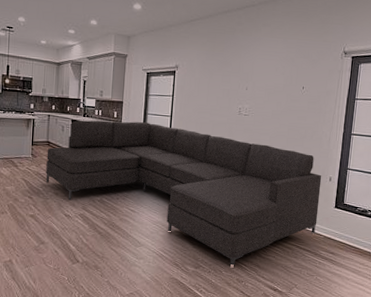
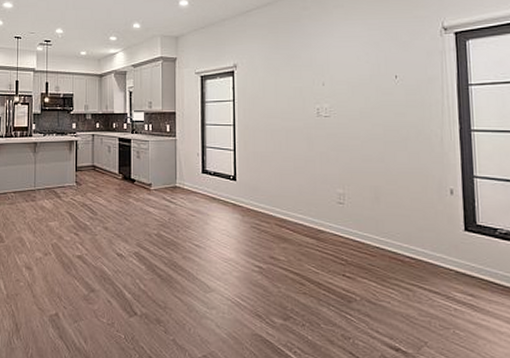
sofa: present [45,120,322,267] -> none [93,134,443,317]

